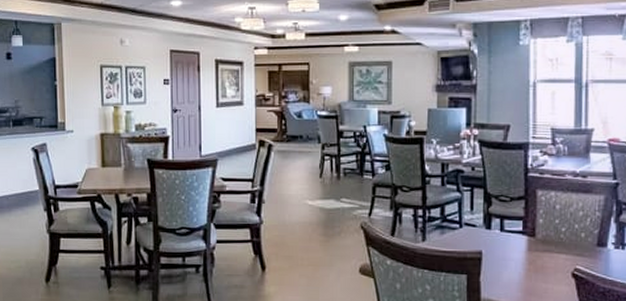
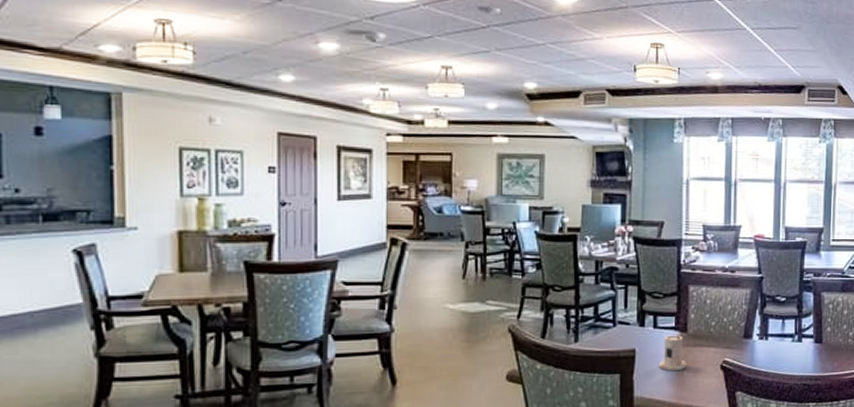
candle: none [506,238,535,275] -> present [659,333,687,371]

